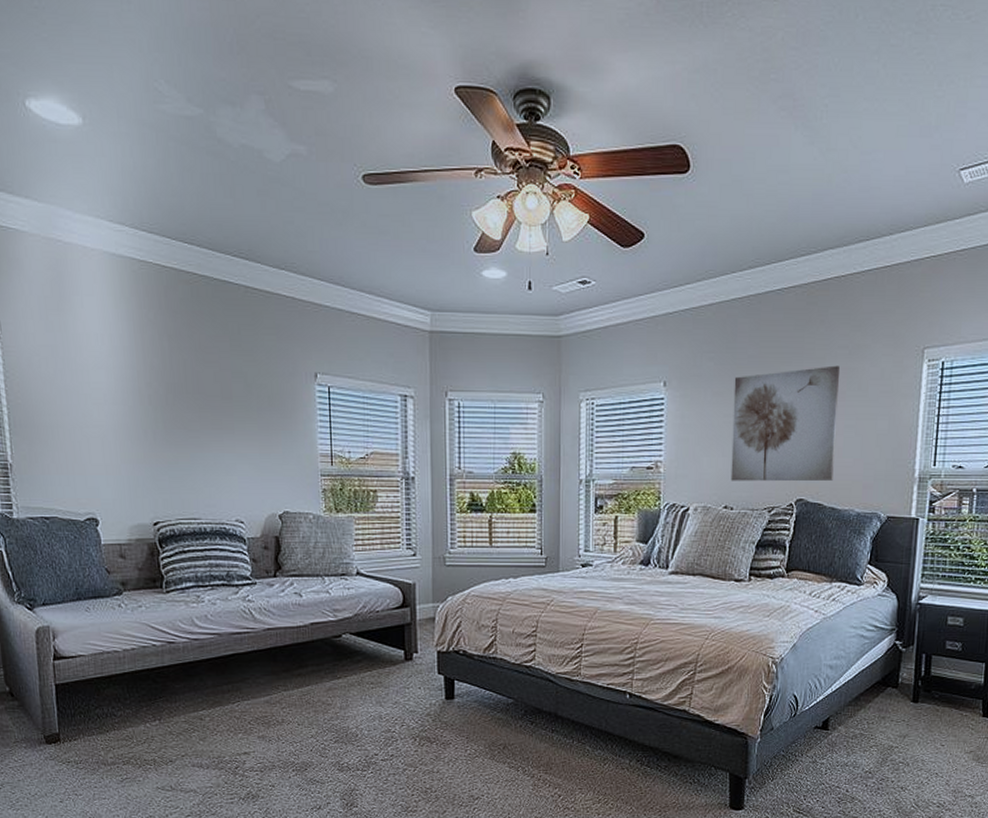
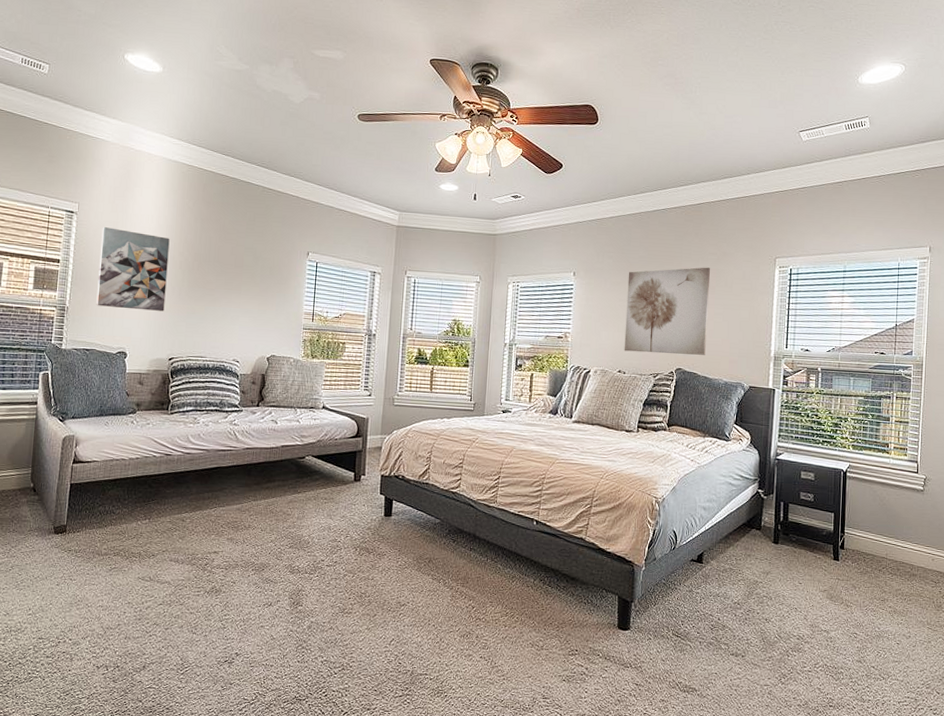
wall art: none [37,354,138,463] -> present [96,227,170,311]

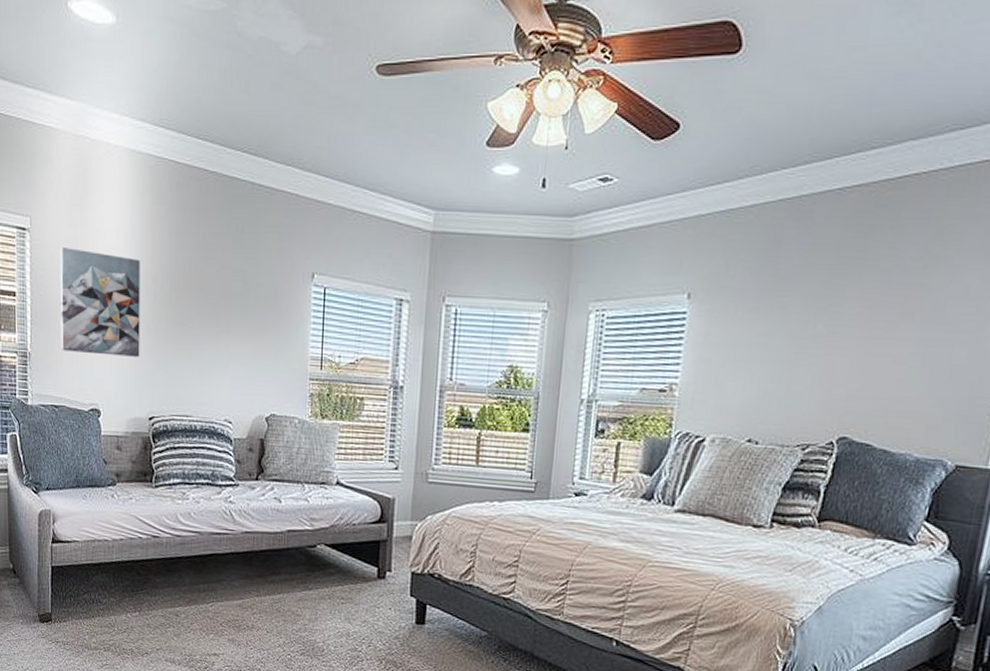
wall art: present [624,267,711,355] -> none [758,280,910,418]

